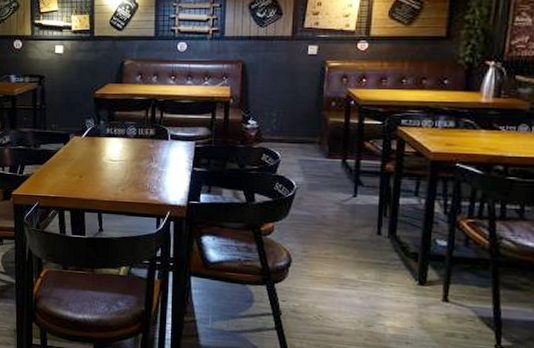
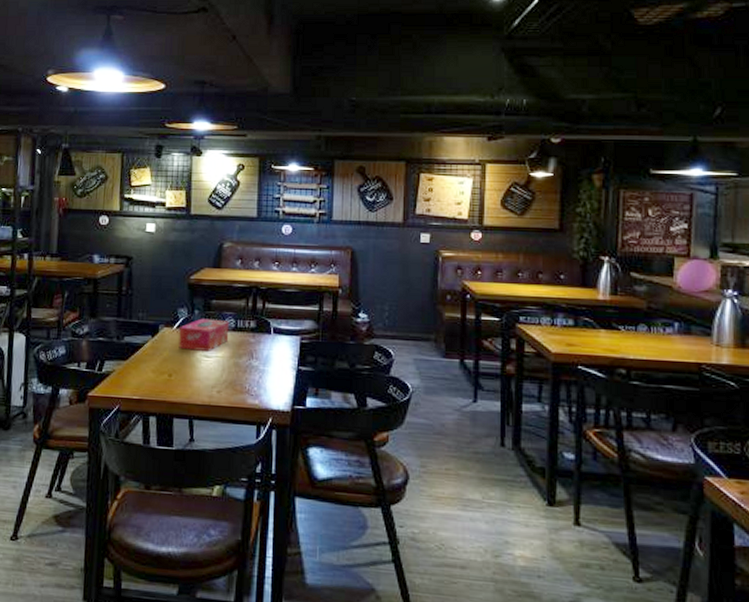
tissue box: none [87,128,131,157] -> present [179,318,230,353]

